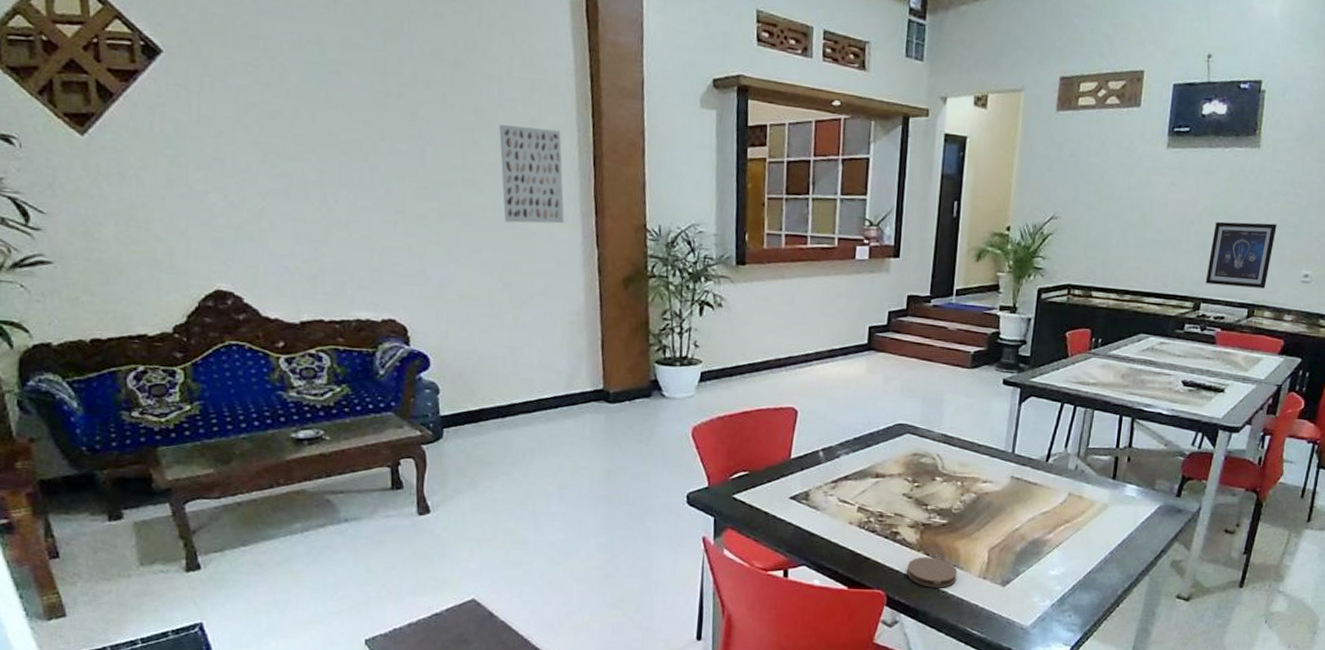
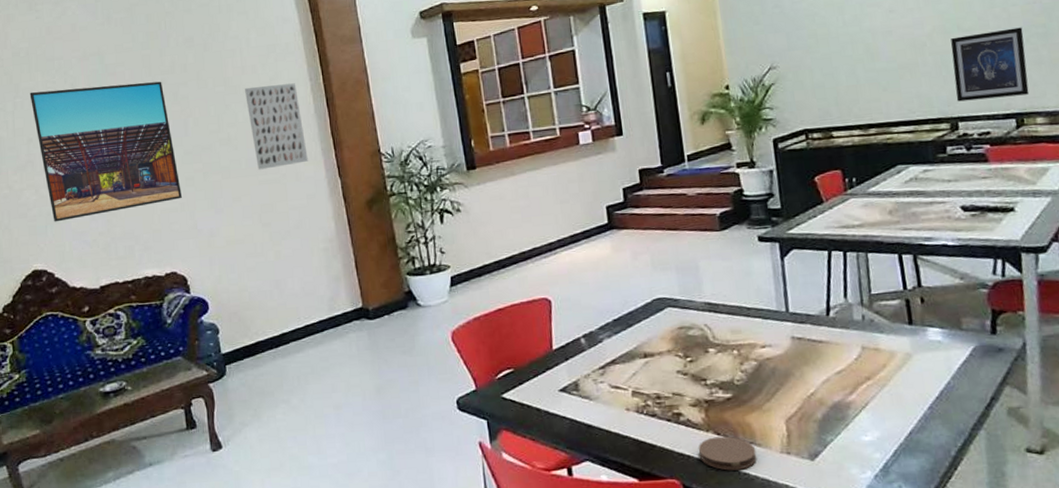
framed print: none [223,73,410,239] -> present [29,81,182,222]

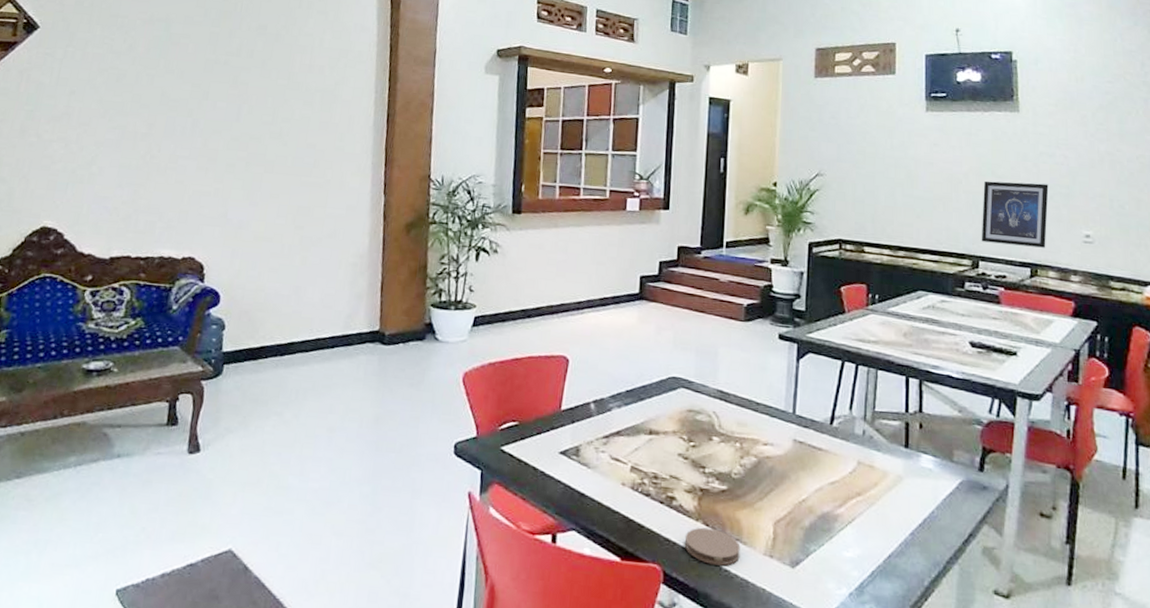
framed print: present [29,81,182,222] -> none [77,44,225,184]
wall art: present [245,83,308,170] -> none [303,86,360,173]

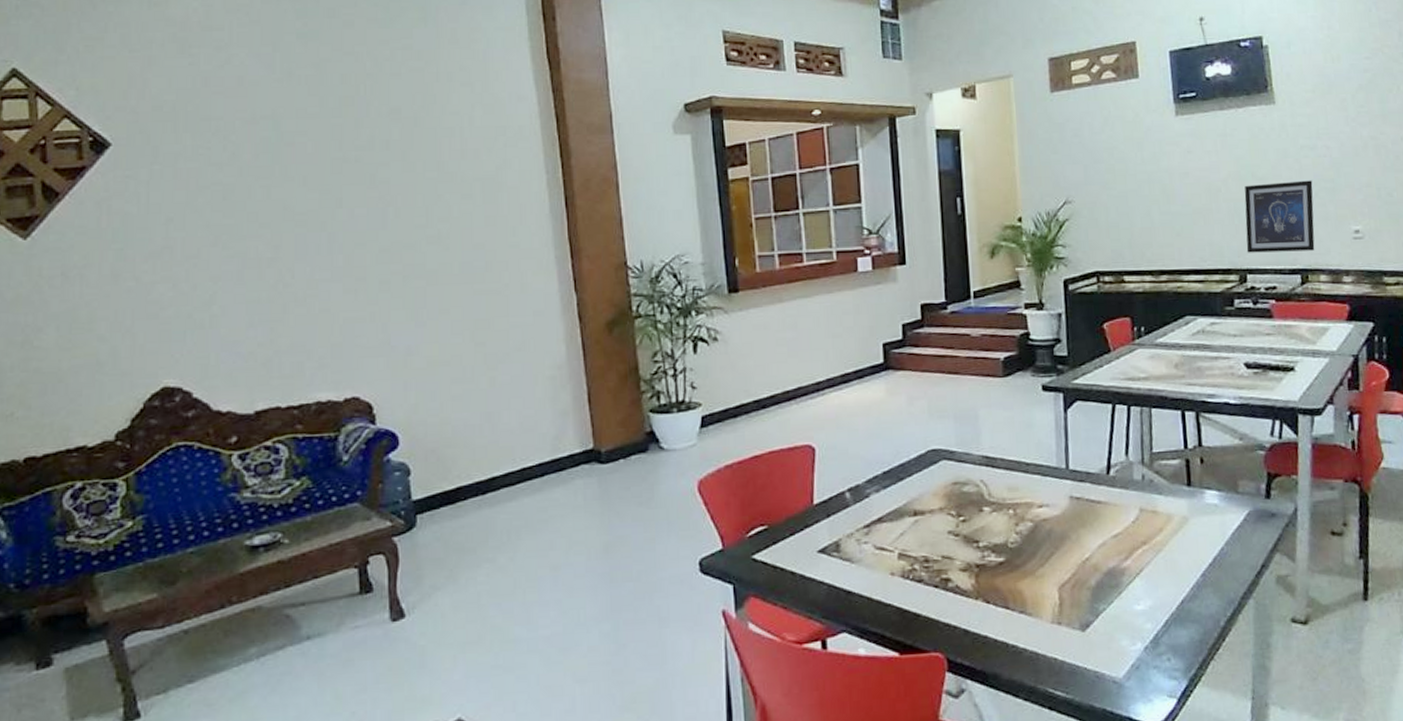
coaster: present [684,527,741,566] -> none [965,604,1027,643]

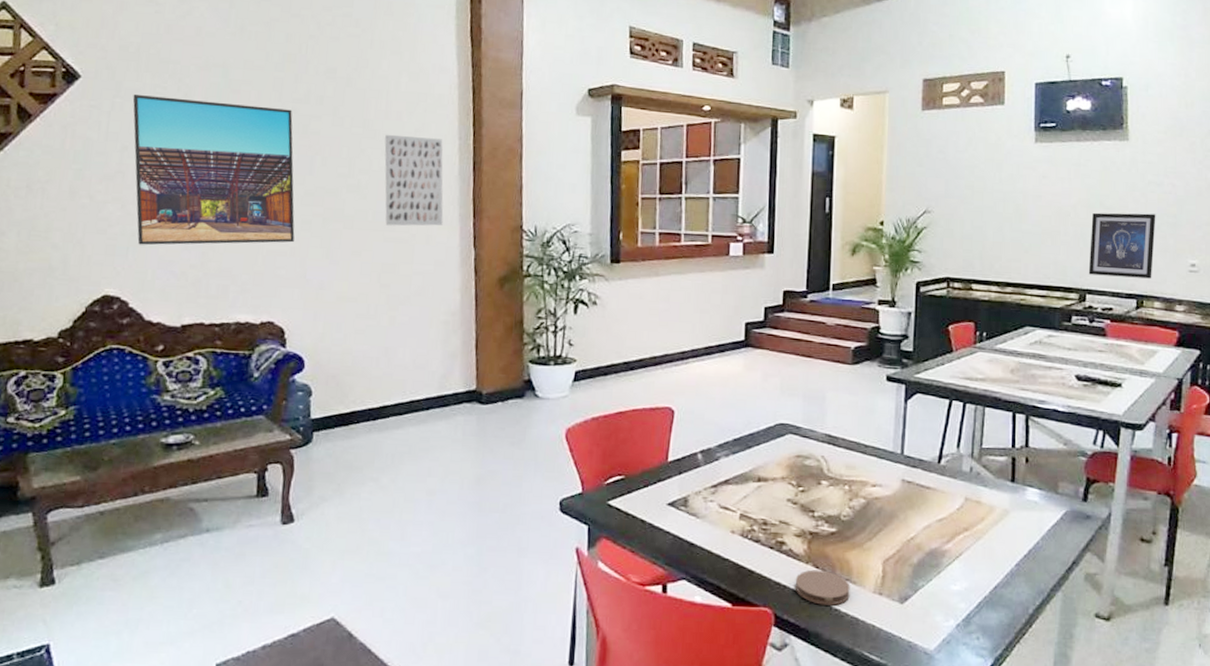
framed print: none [173,158,373,327] -> present [132,95,295,245]
wall art: none [463,175,538,277] -> present [384,134,444,226]
coaster: none [965,604,1027,643] -> present [795,569,850,606]

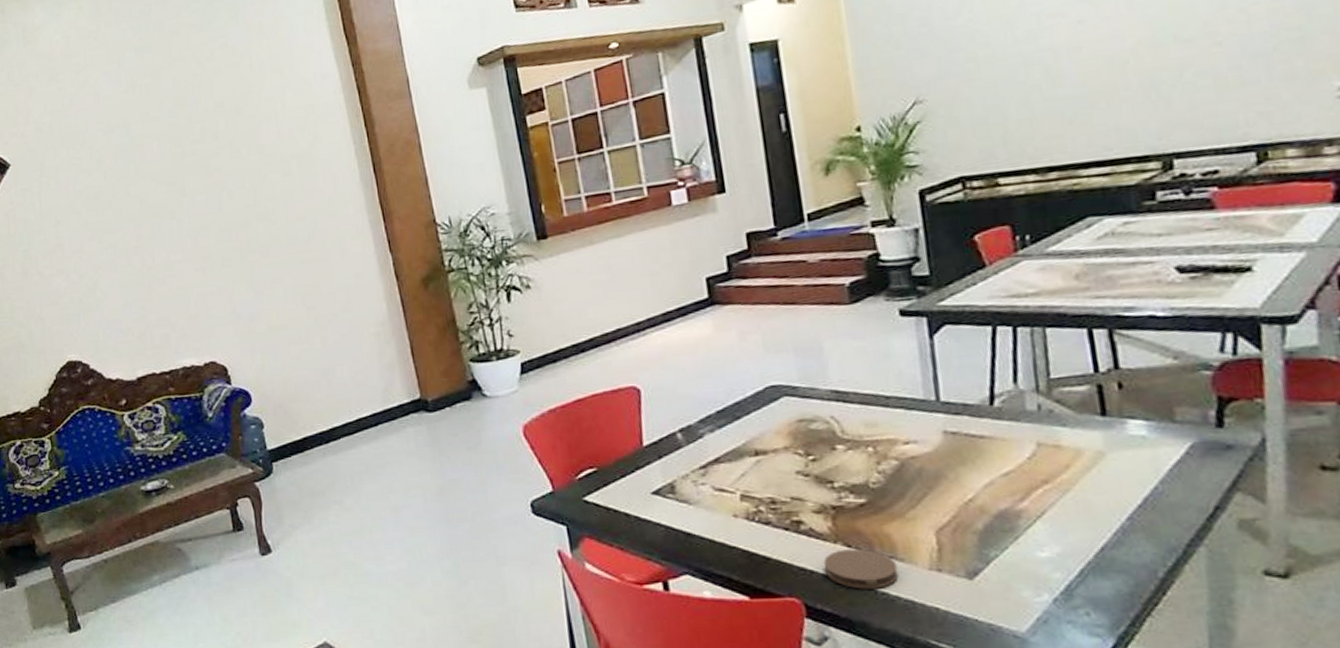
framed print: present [132,95,295,245] -> none [55,152,219,310]
wall art: present [384,134,444,226] -> none [282,147,355,247]
wall art: present [1088,212,1156,279] -> none [1163,32,1277,134]

